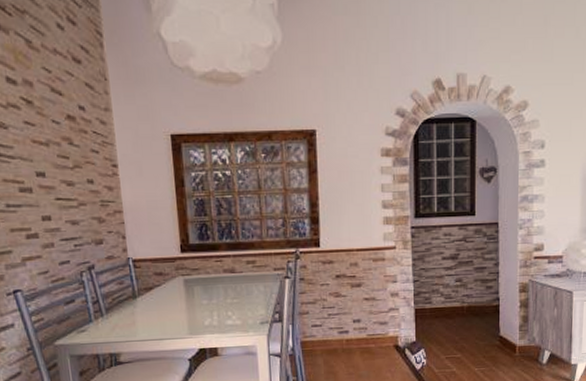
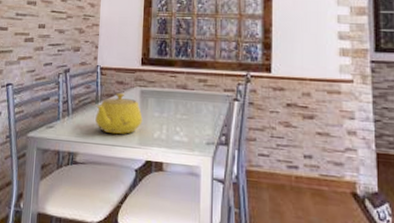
teapot: none [134,284,190,329] -> present [95,92,143,134]

